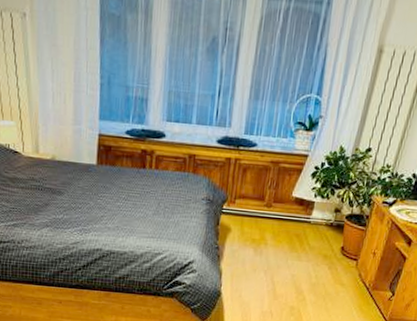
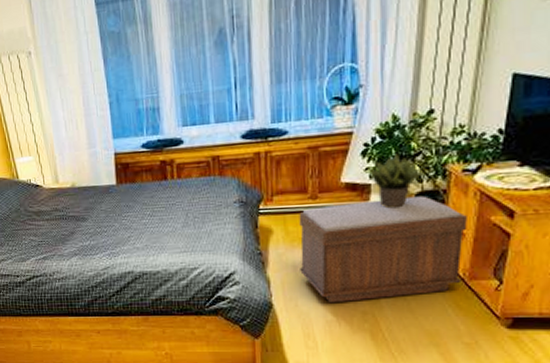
bench: none [248,214,380,298] -> present [299,196,467,303]
potted plant: none [315,180,361,225] -> present [369,154,430,209]

